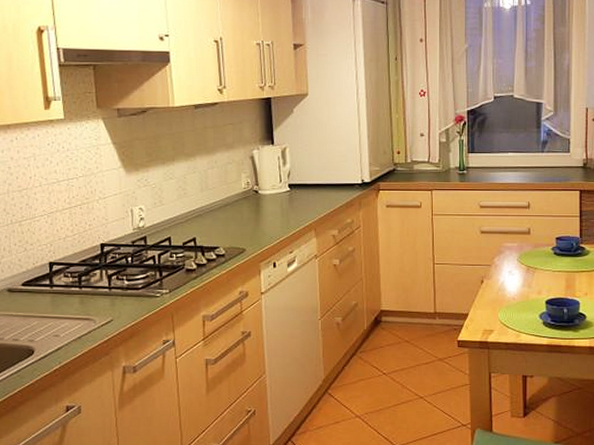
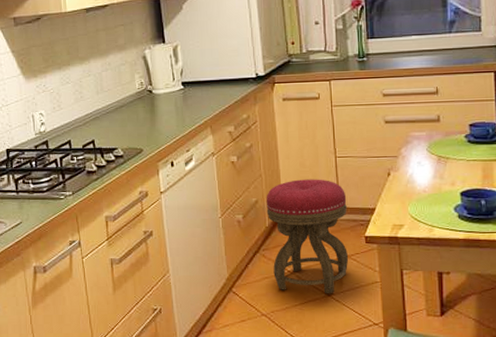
stool: none [365,284,442,396] -> present [266,179,349,294]

